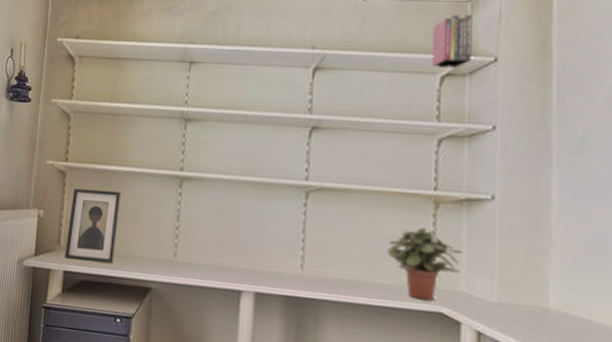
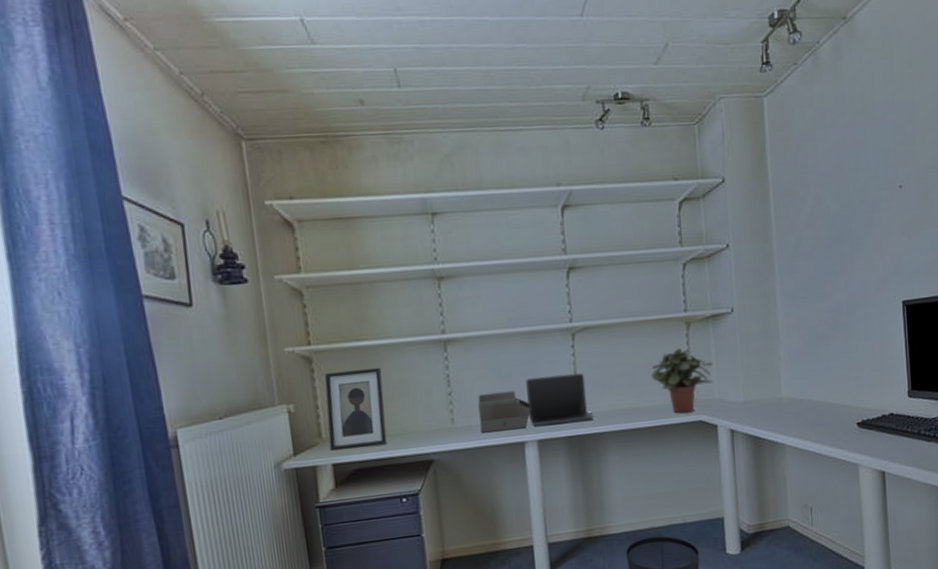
sewing box: none [200,234,253,277] -> present [478,390,531,433]
laptop computer: none [250,229,318,285] -> present [526,373,594,427]
books: present [431,14,473,69] -> none [666,138,703,194]

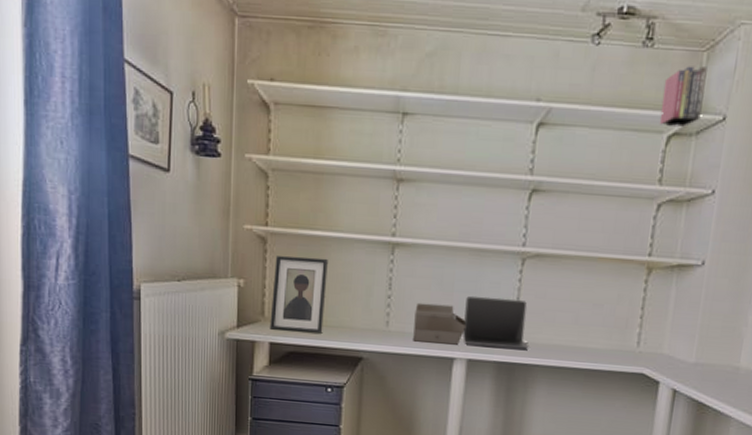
potted plant: present [651,348,713,414] -> none [598,293,669,363]
books: none [666,138,703,194] -> present [659,66,707,128]

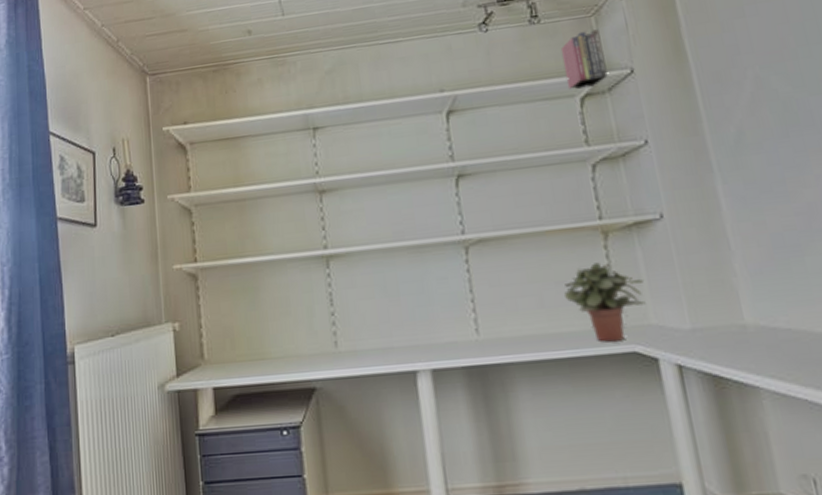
picture frame: present [269,256,328,334] -> none [208,284,268,373]
sewing box: present [413,302,467,345] -> none [363,311,423,359]
laptop computer: present [463,296,530,351] -> none [415,292,498,354]
potted plant: none [598,293,669,363] -> present [564,262,646,342]

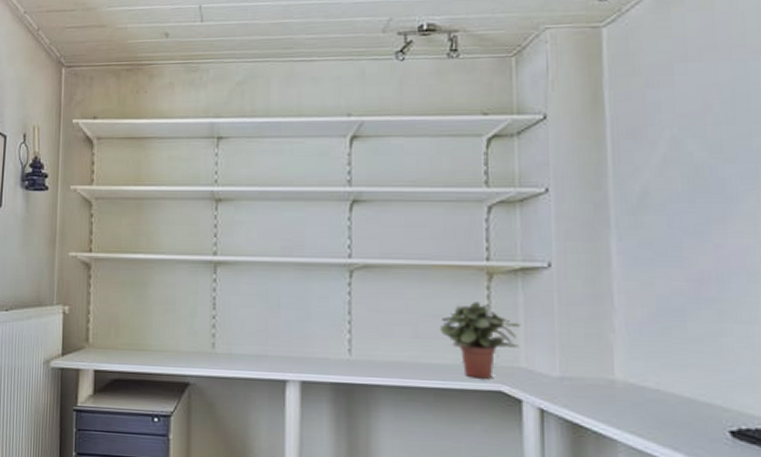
books: present [560,29,608,90] -> none [475,70,519,130]

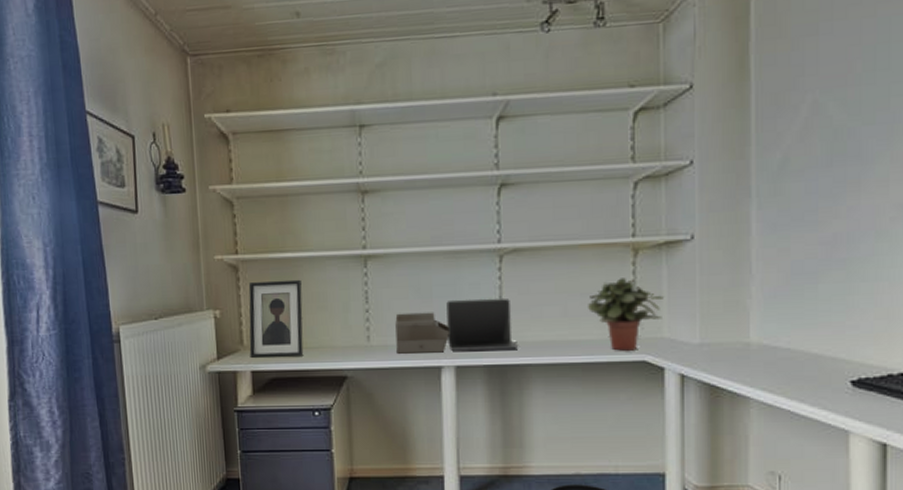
picture frame: none [94,280,151,359] -> present [248,279,304,358]
sewing box: none [241,322,297,366] -> present [395,312,451,354]
laptop computer: none [294,313,368,369] -> present [446,299,519,352]

